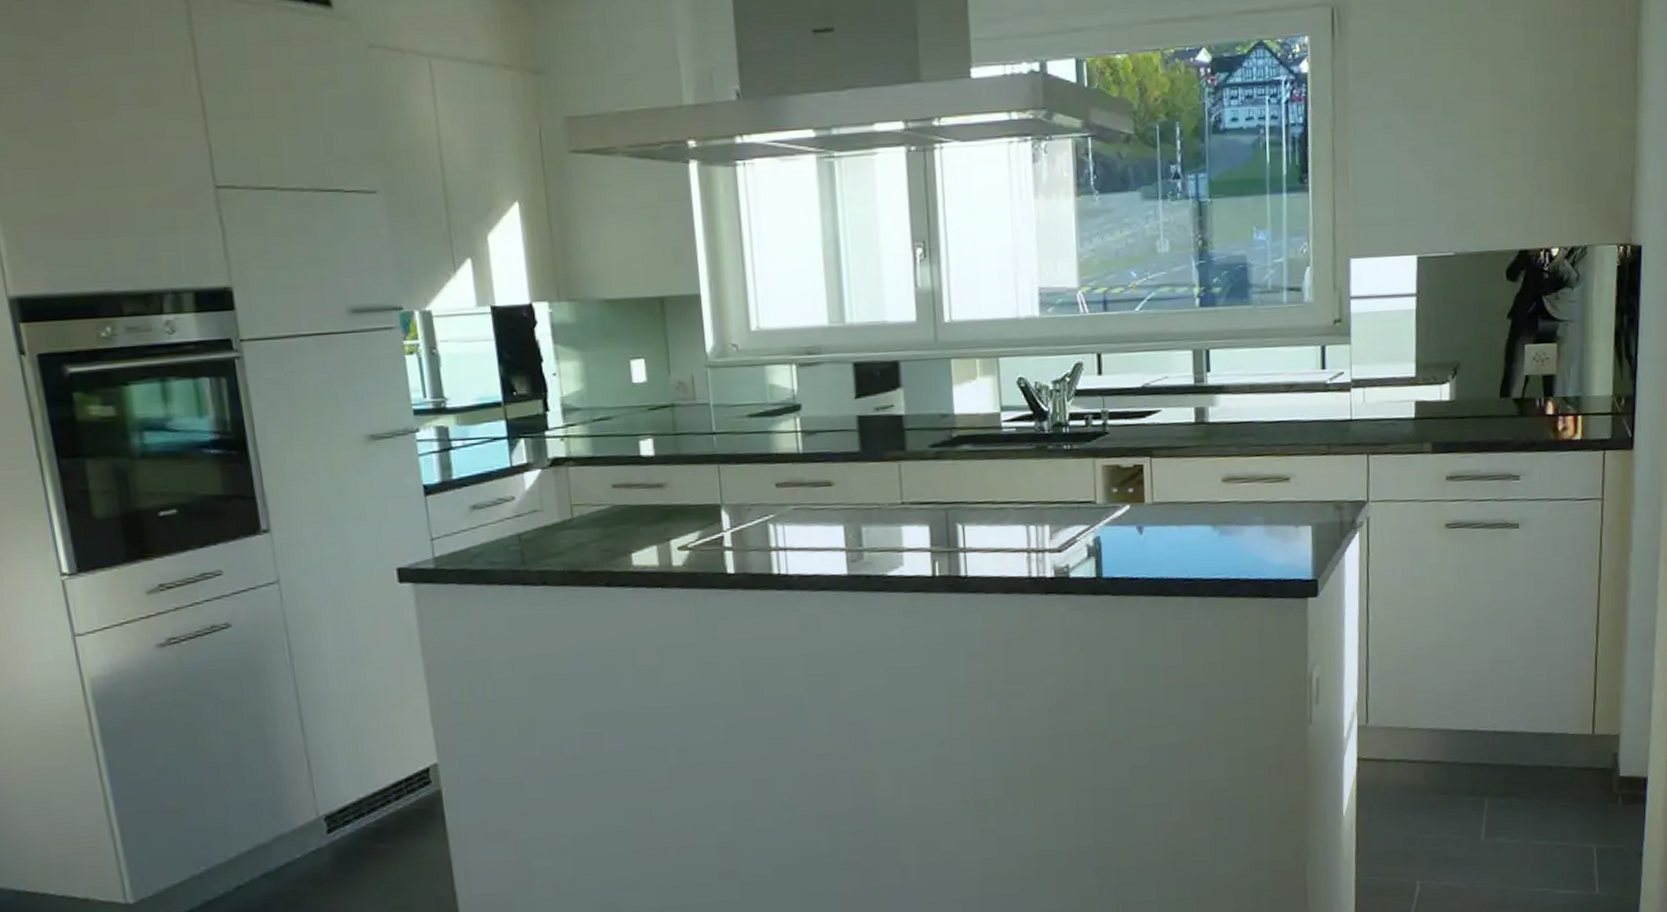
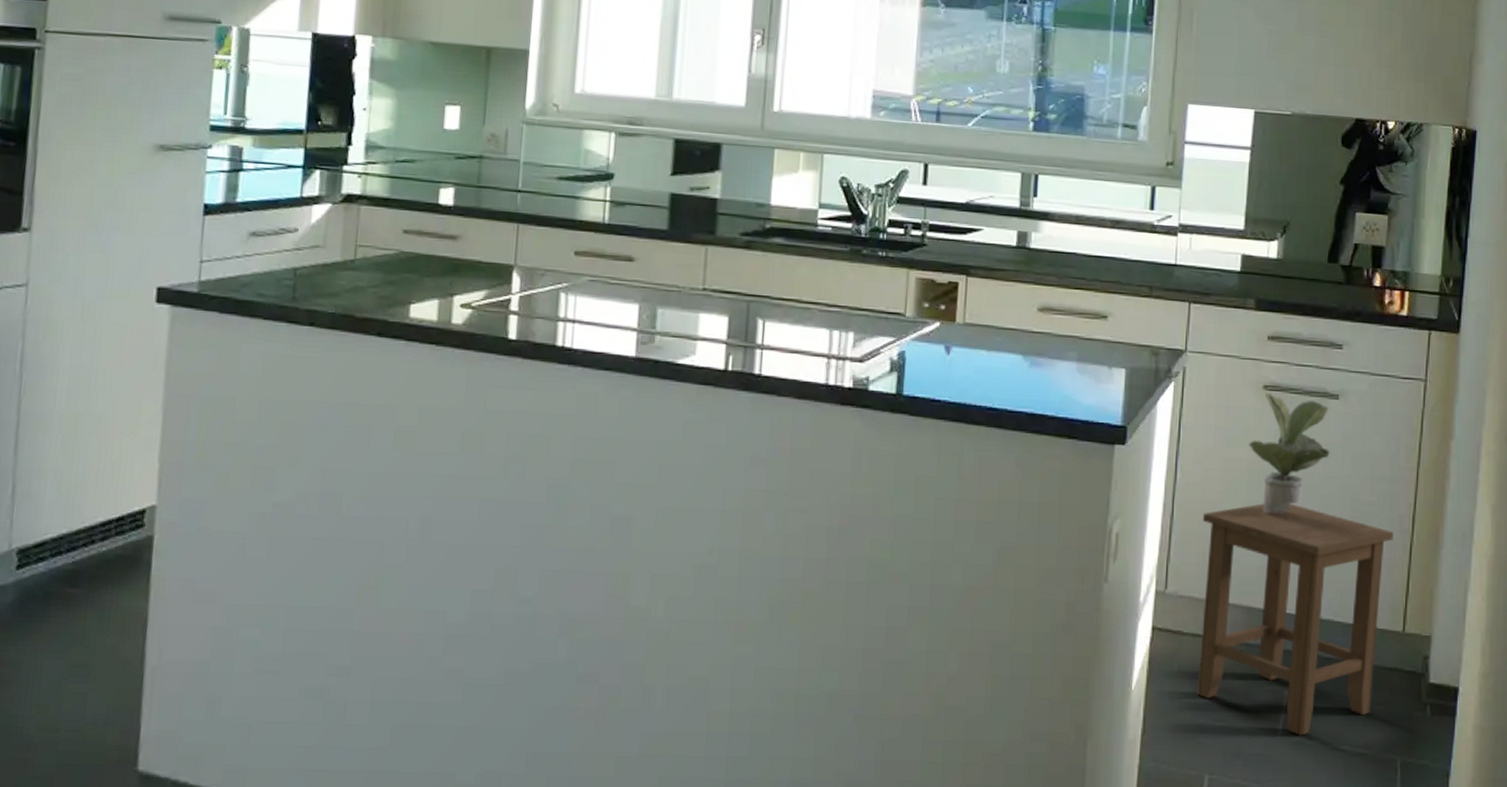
stool: none [1396,631,1579,837] -> present [1197,503,1394,736]
potted plant: none [1435,530,1514,643] -> present [1249,392,1330,515]

